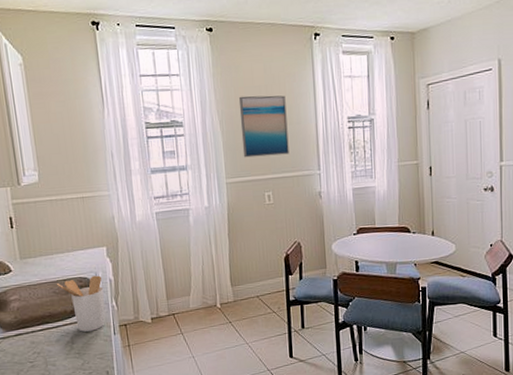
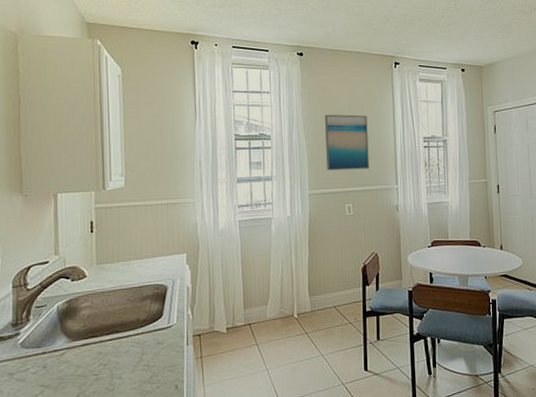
utensil holder: present [56,275,105,332] -> none [131,283,180,342]

